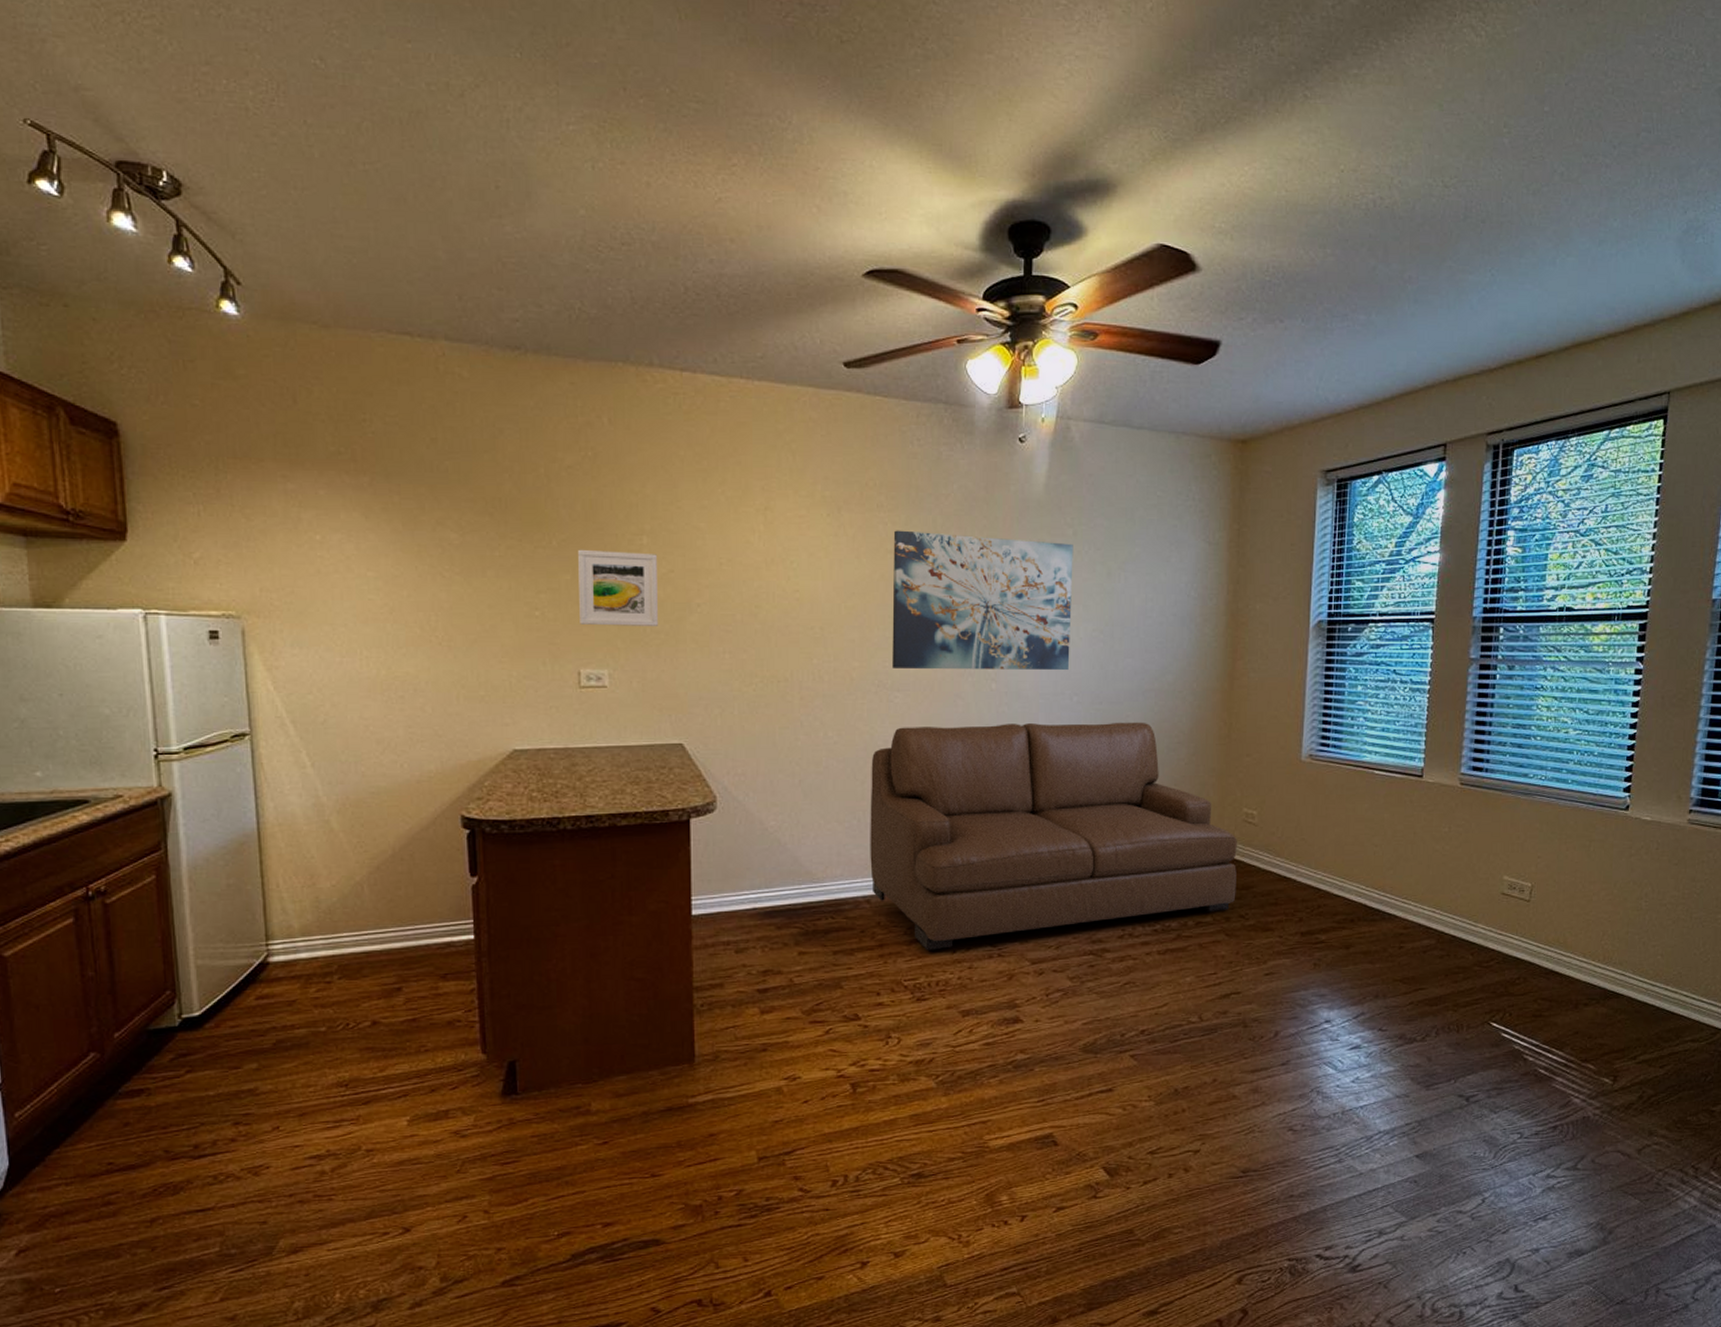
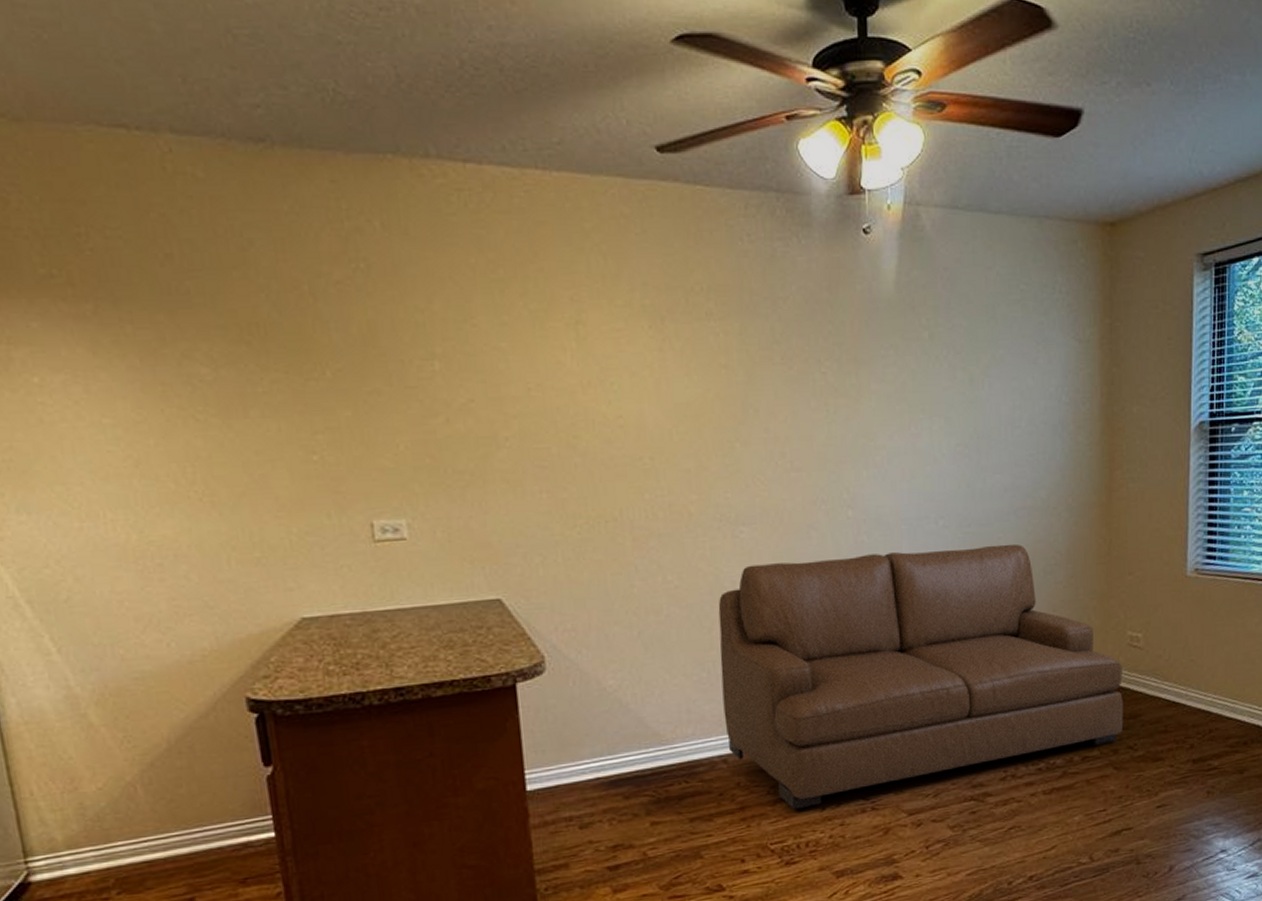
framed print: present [578,549,658,626] -> none [358,379,461,469]
wall art: present [892,530,1073,670] -> none [726,341,933,500]

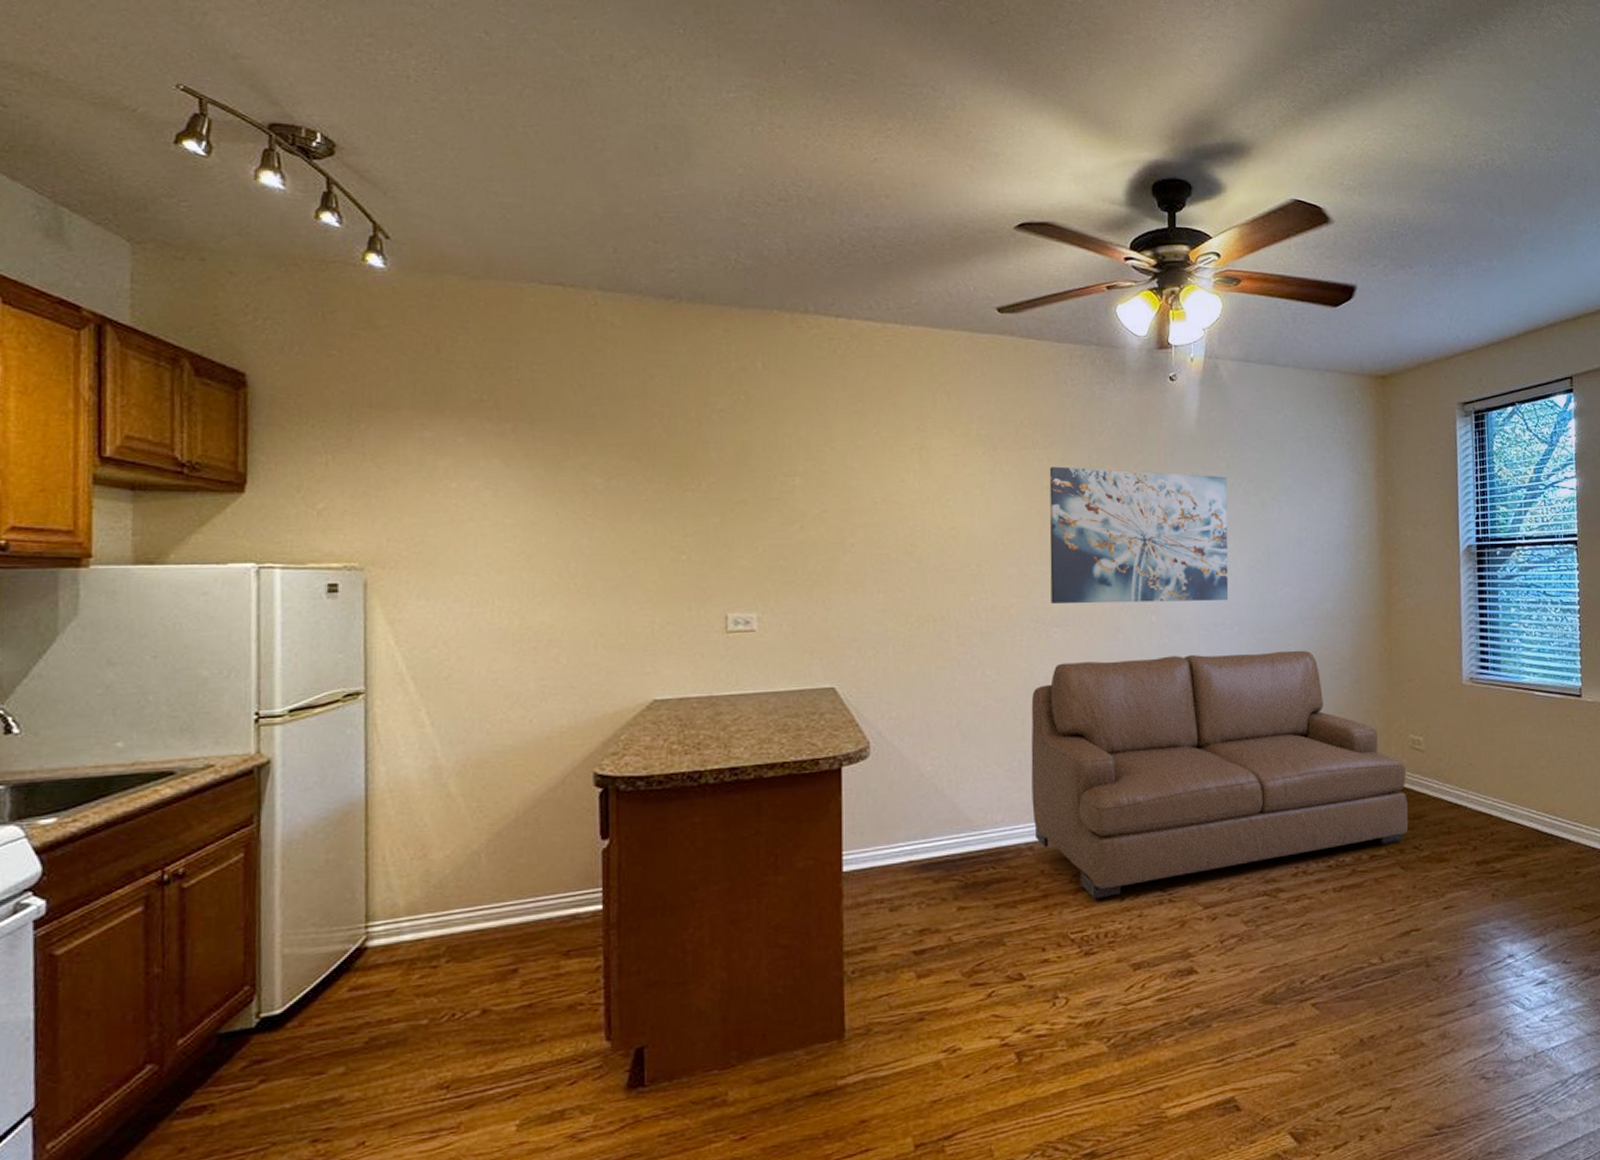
wall art: none [726,341,933,500] -> present [1049,466,1229,604]

